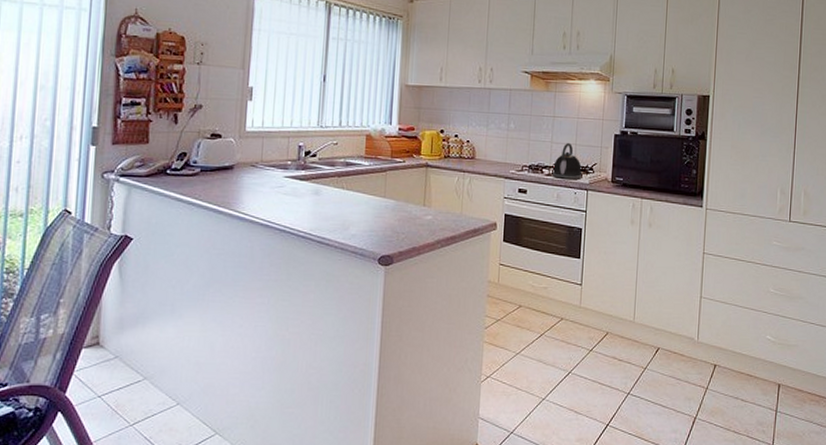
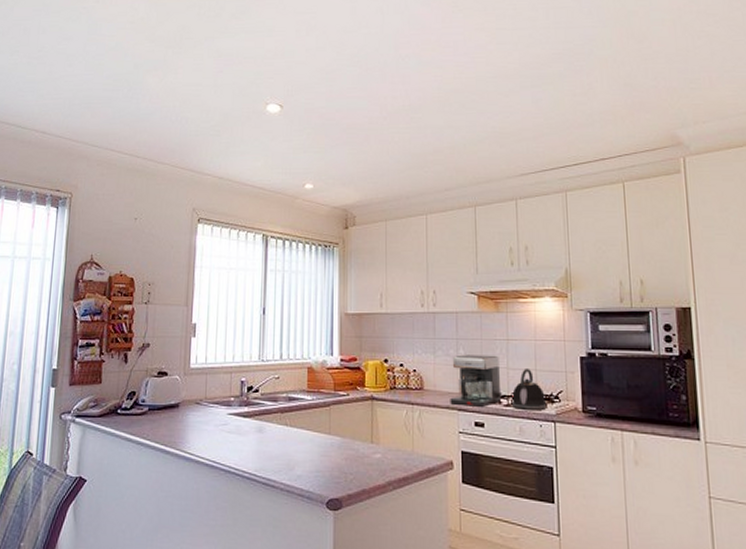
coffee maker: none [498,128,545,177] -> present [450,354,500,408]

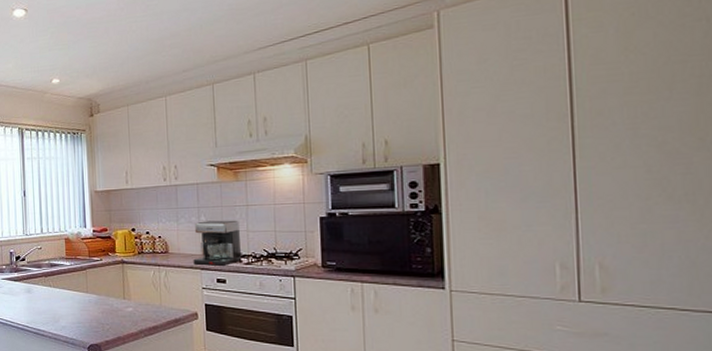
kettle: present [511,369,547,411] -> none [251,231,287,268]

